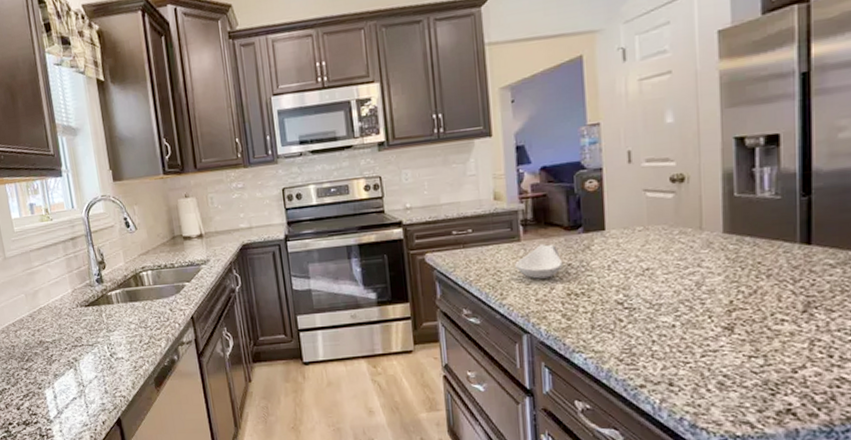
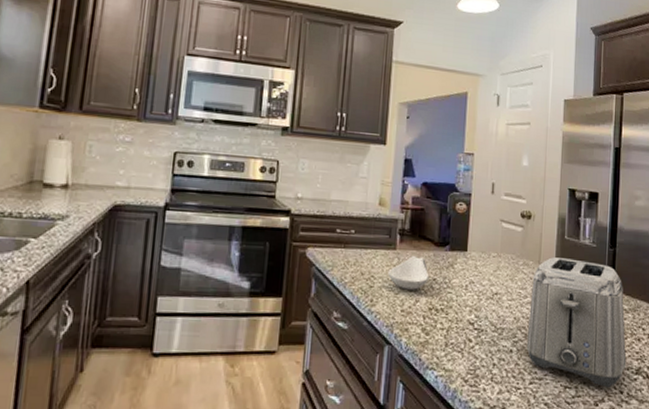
toaster: none [692,217,836,354] -> present [526,257,627,388]

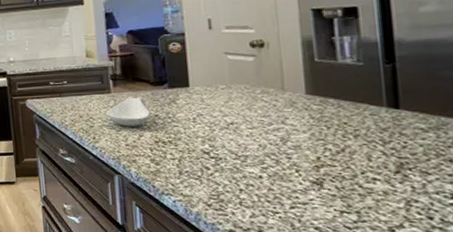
toaster: present [526,257,627,388] -> none [276,81,434,214]

